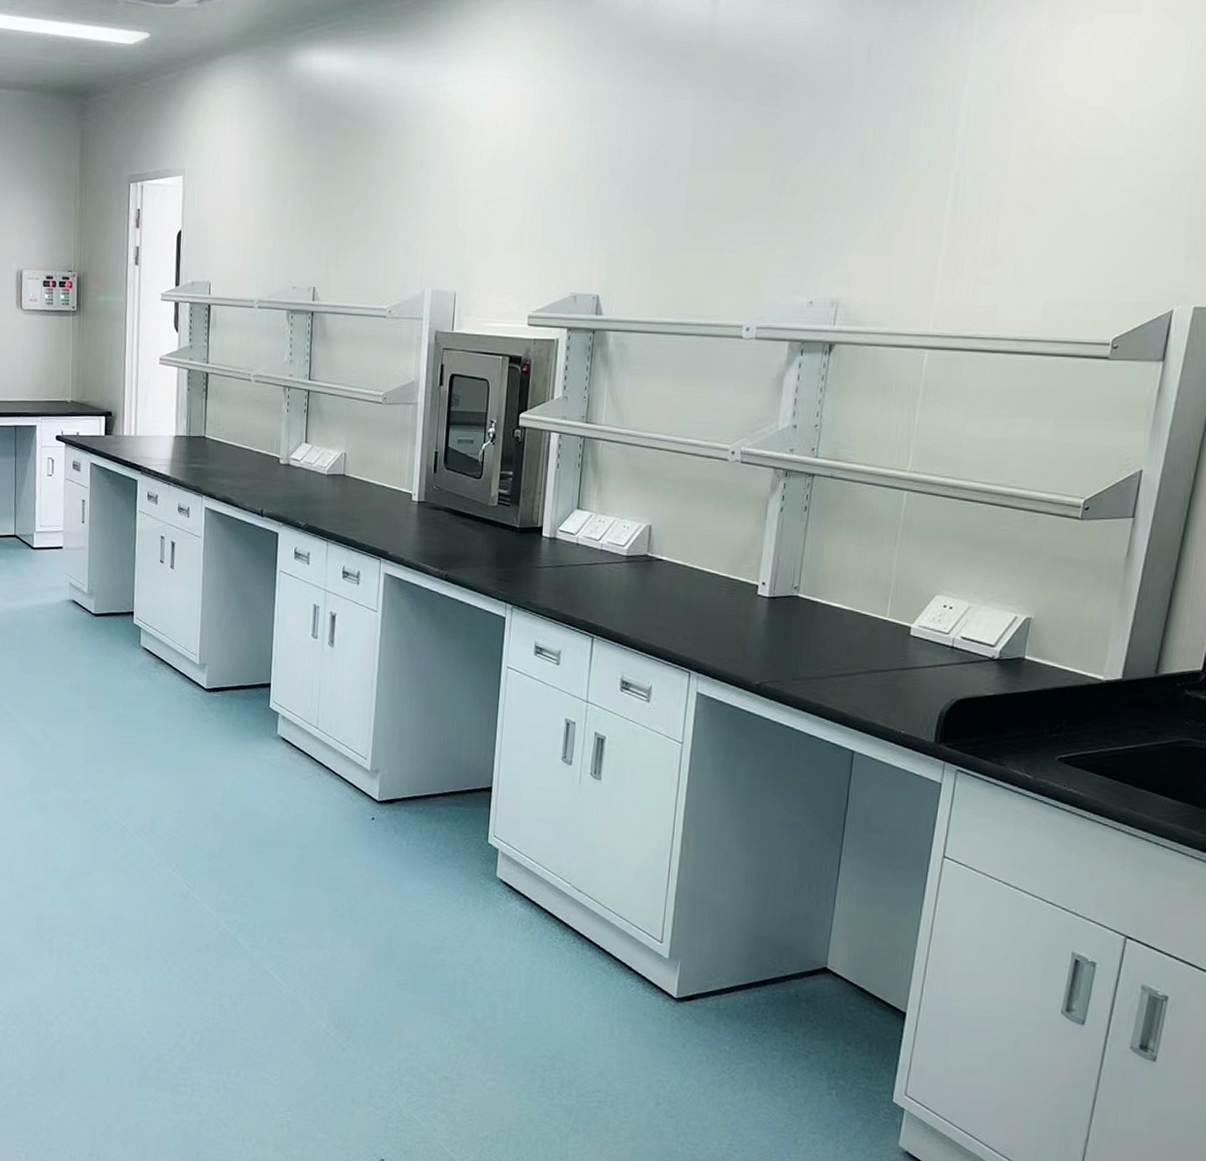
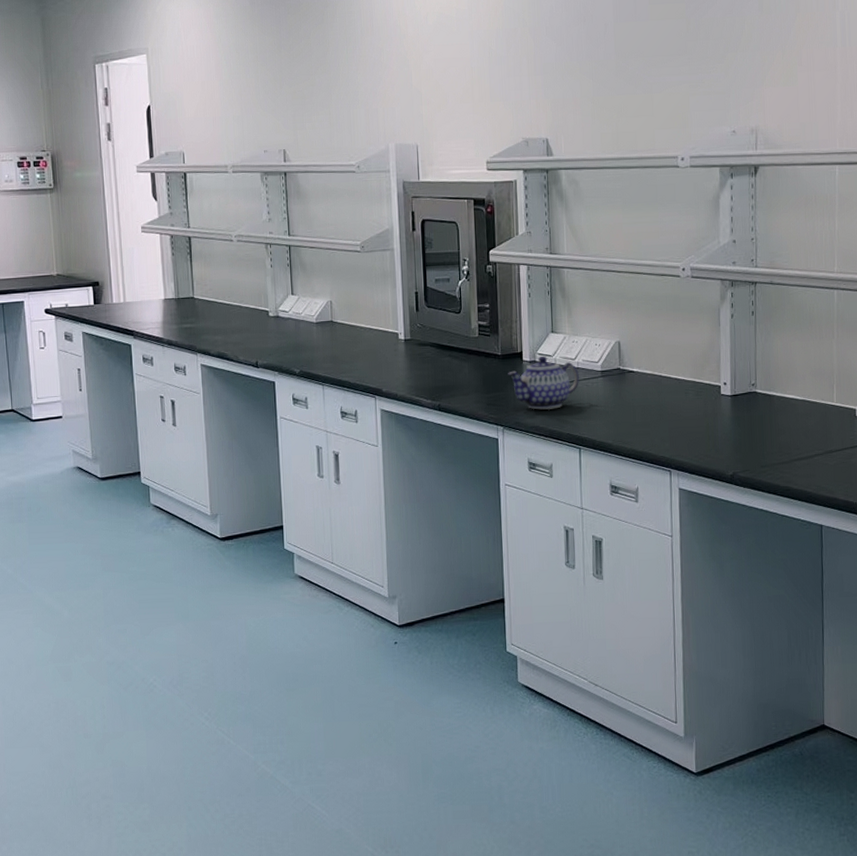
teapot: none [524,533,602,592] -> present [508,355,579,410]

